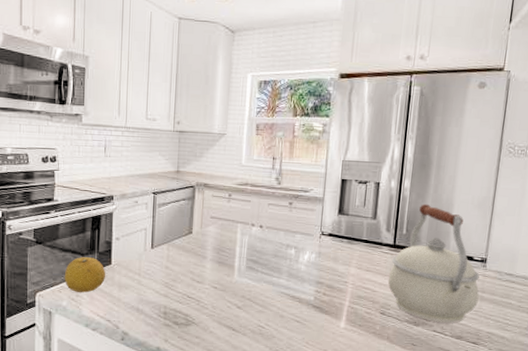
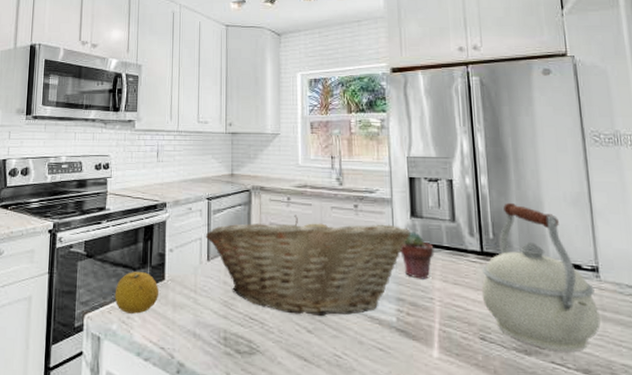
fruit basket: none [150,210,336,295] -> present [205,214,410,316]
potted succulent: none [325,227,355,267] -> present [400,231,435,280]

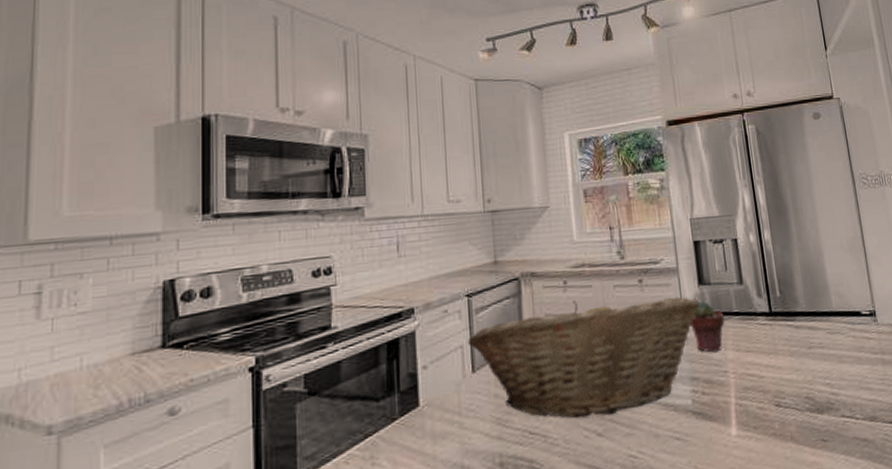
fruit: present [114,272,158,314] -> none [352,401,412,459]
kettle: present [481,202,601,353] -> none [771,255,881,404]

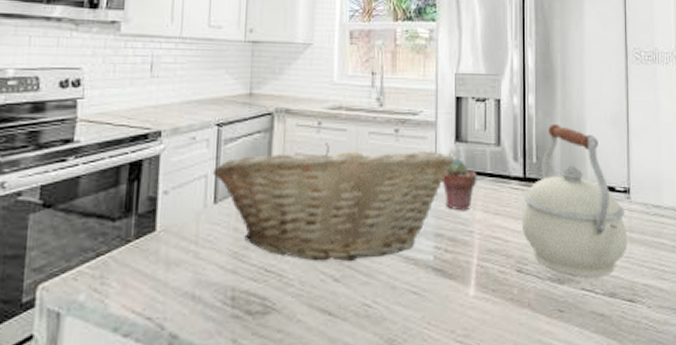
kettle: none [771,255,881,404] -> present [521,123,628,278]

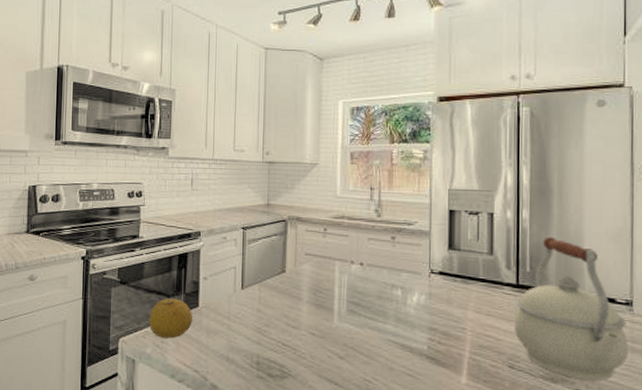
fruit: none [83,223,147,278] -> present [148,298,192,339]
fruit basket: present [212,142,454,261] -> none [239,245,447,343]
potted succulent: present [442,158,477,211] -> none [435,264,470,310]

